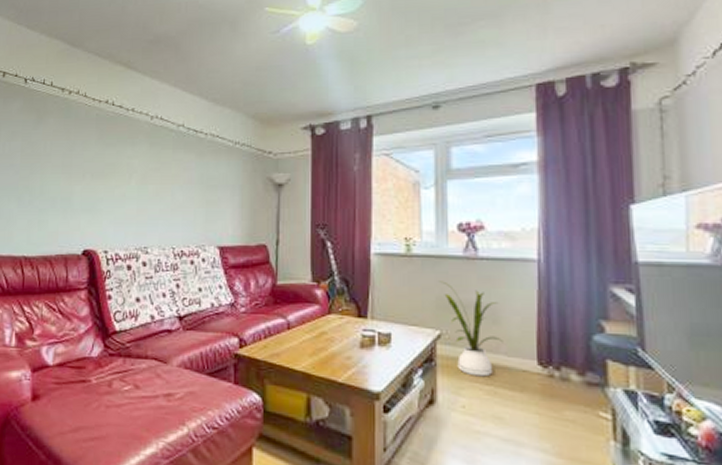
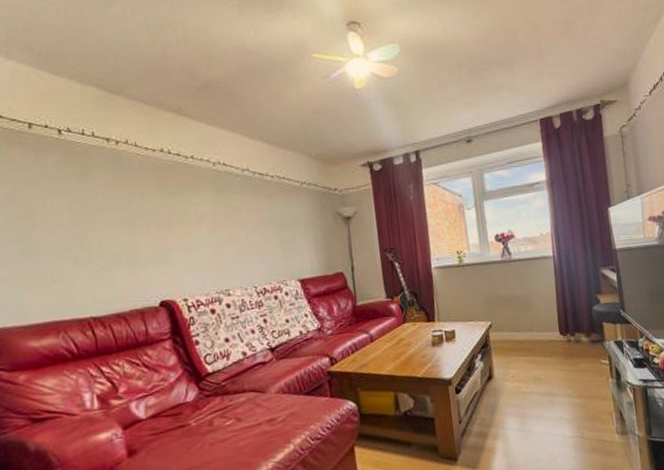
house plant: present [440,281,503,377] -> none [487,282,536,352]

